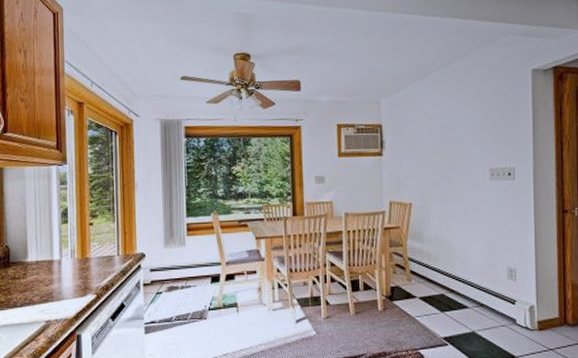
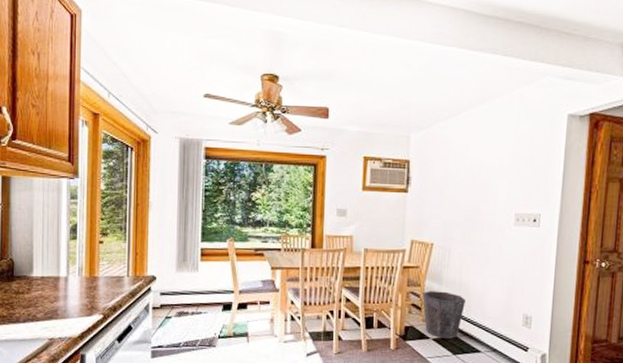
waste bin: none [406,249,449,296] -> present [422,291,466,339]

